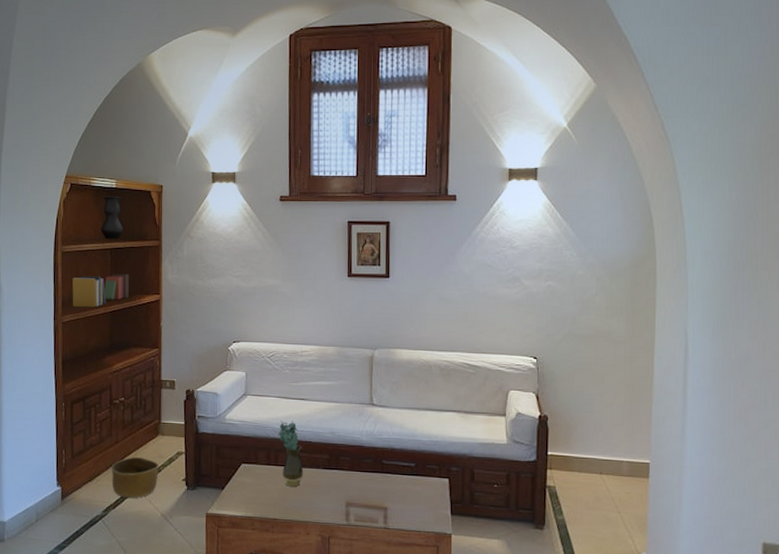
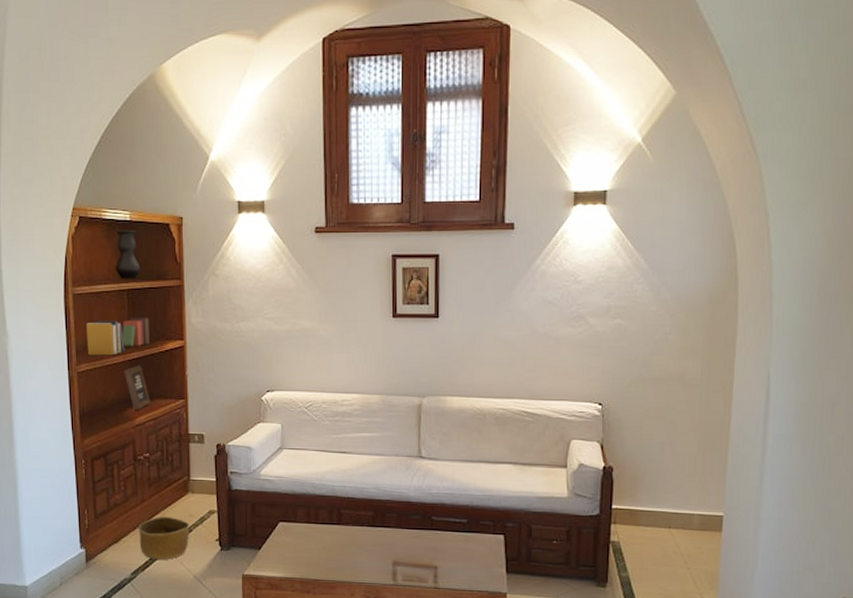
picture frame: none [104,316,127,359] -> present [124,365,150,411]
vase: present [278,420,304,487] -> none [318,475,347,546]

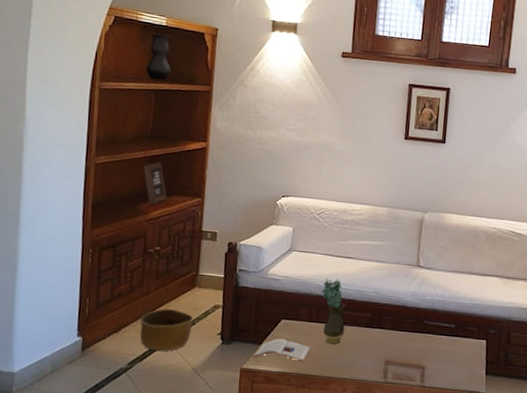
books: present [86,320,125,356] -> none [108,116,147,151]
books: present [122,318,149,347] -> none [144,117,174,144]
magazine: none [254,541,311,566] -> present [254,338,310,362]
vase: none [318,475,347,546] -> present [321,278,345,344]

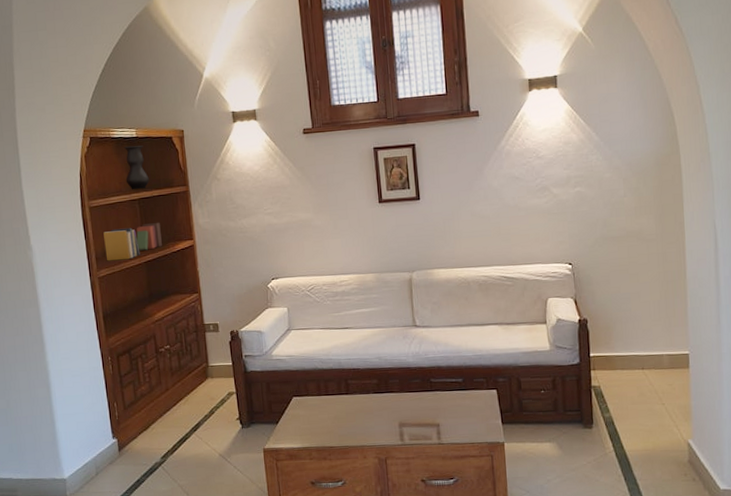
books: none [108,116,147,151] -> present [103,227,140,261]
basket: present [140,309,194,352] -> none [164,402,212,443]
picture frame: present [143,162,167,206] -> none [141,266,167,308]
books: none [144,117,174,144] -> present [136,223,162,251]
magazine: present [254,338,310,362] -> none [273,415,325,437]
vase: present [321,278,345,344] -> none [325,350,355,414]

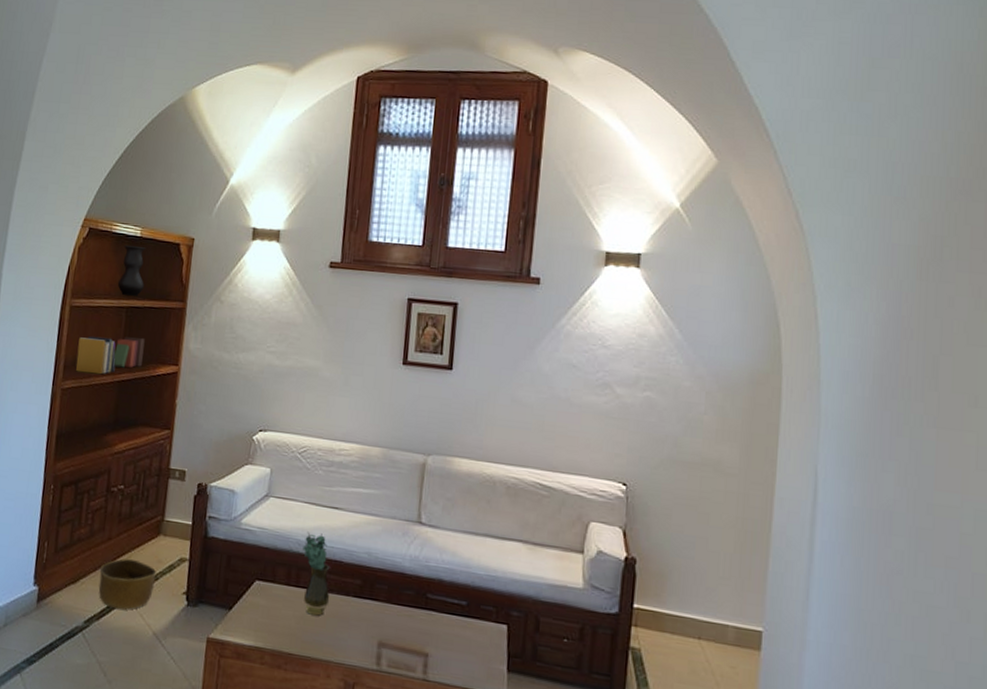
basket: none [164,402,212,443] -> present [98,558,157,610]
vase: none [325,350,355,414] -> present [302,531,330,616]

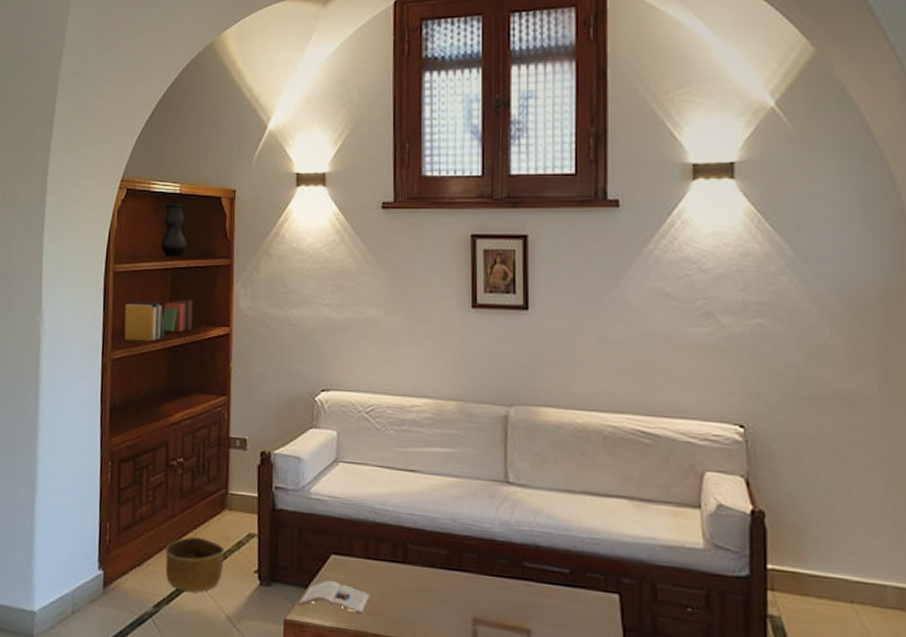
magazine: none [222,603,288,635] -> present [299,580,370,614]
vase: present [302,531,330,616] -> none [379,498,414,592]

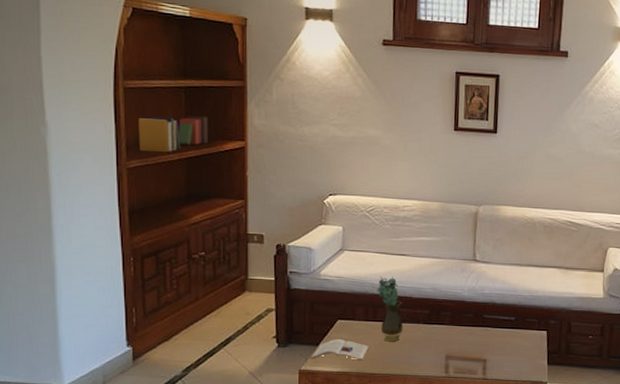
vase: present [160,204,188,256] -> none [171,26,200,76]
basket: present [165,537,225,593] -> none [191,315,246,358]
vase: none [379,498,414,592] -> present [377,276,404,342]

